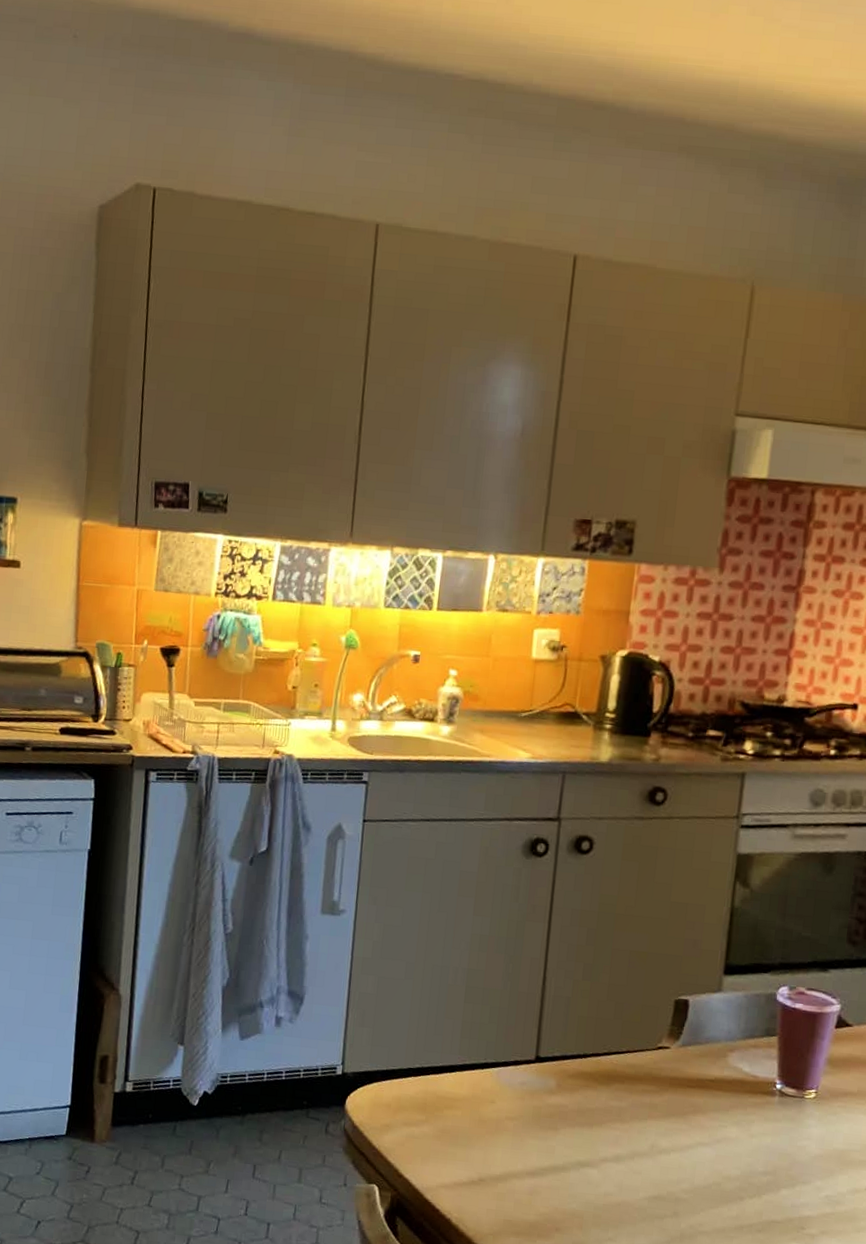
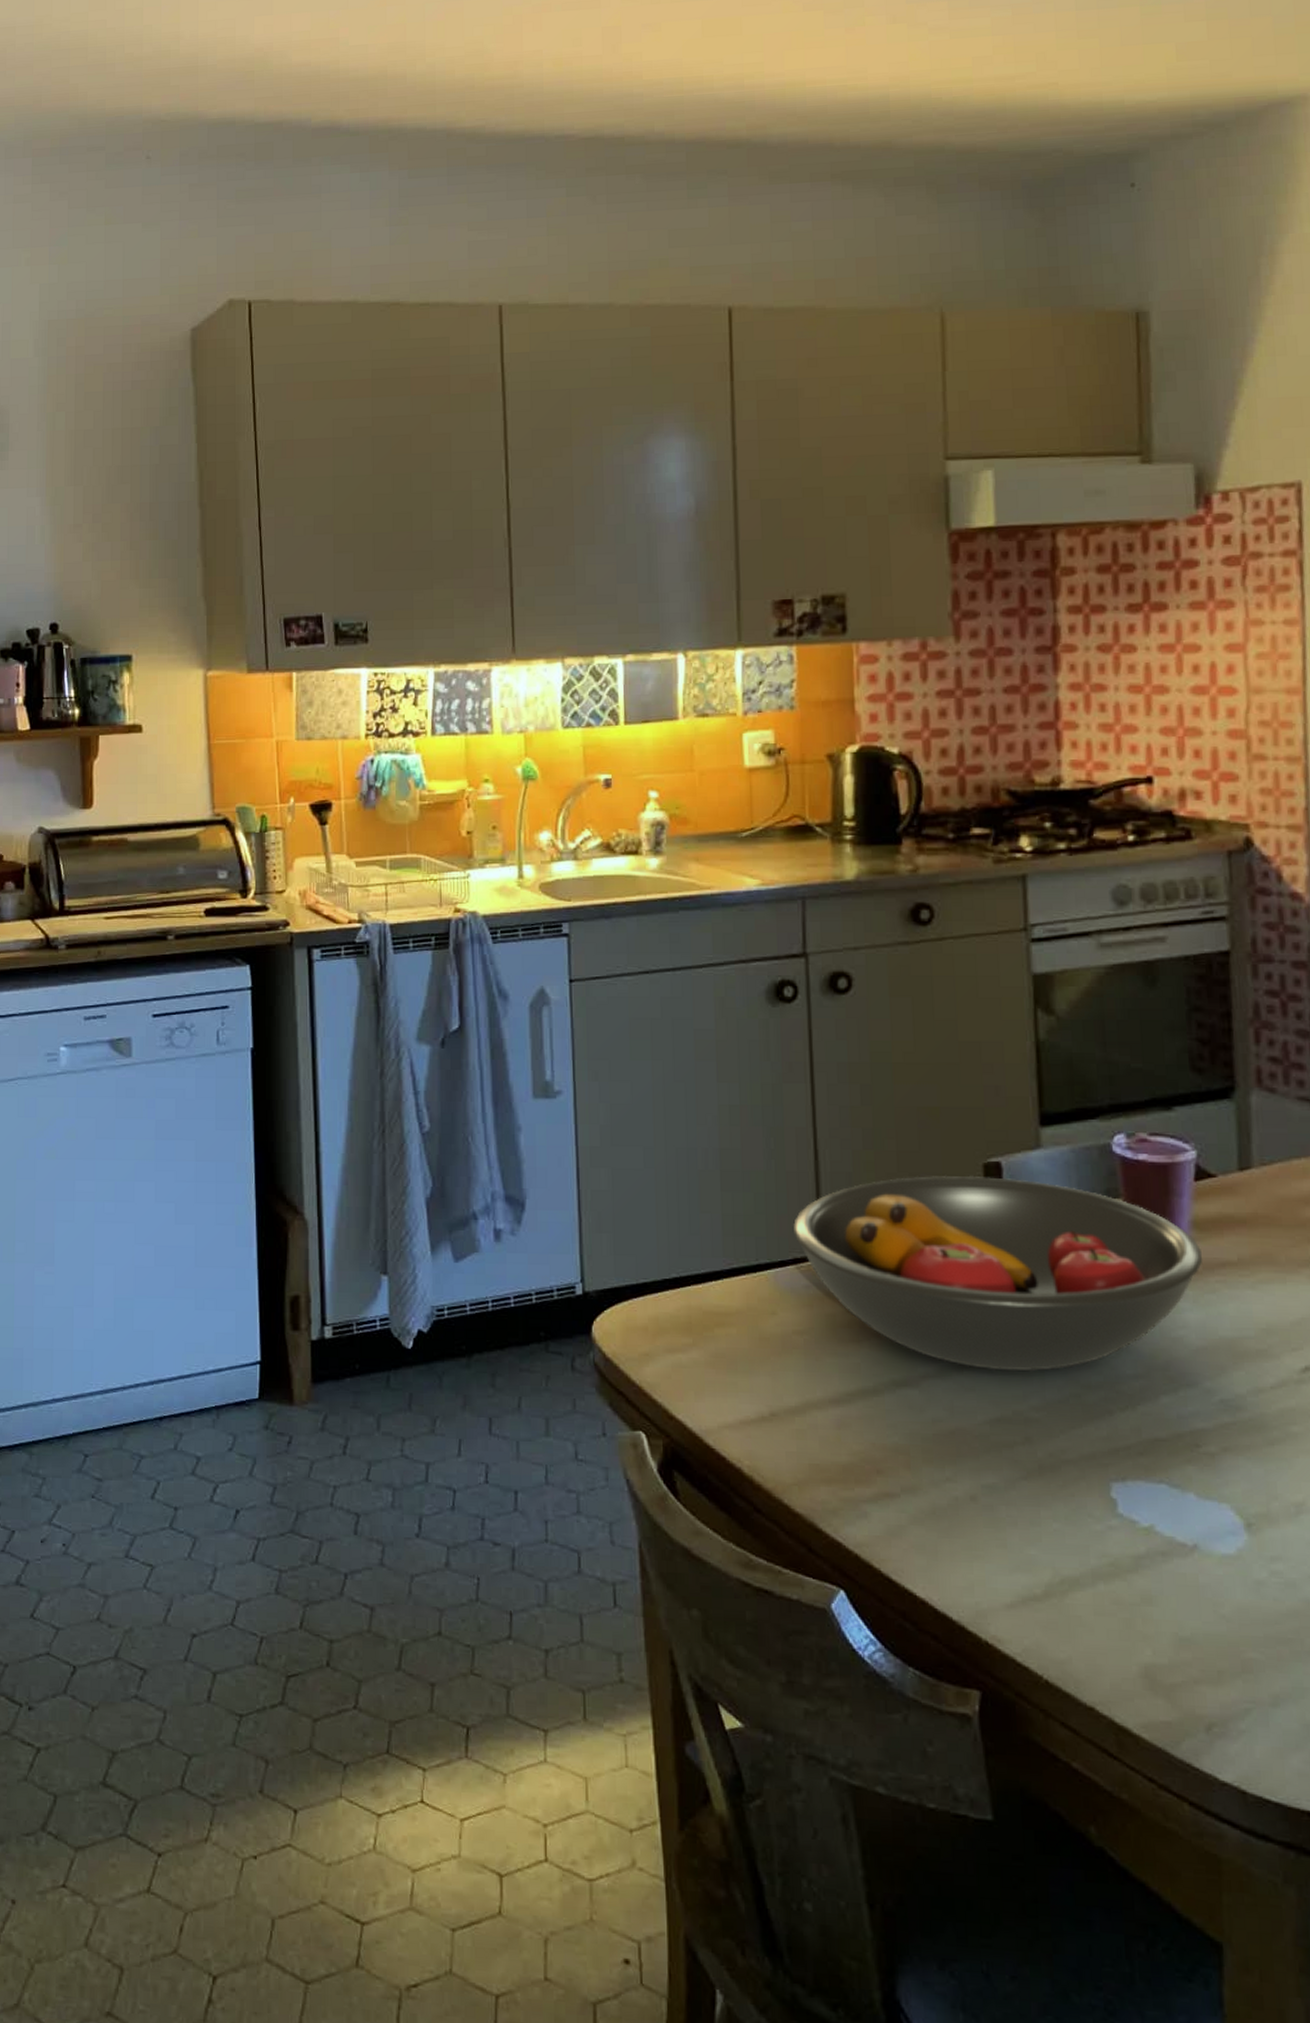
fruit bowl: none [517,1004,831,1163] -> present [792,1175,1202,1372]

